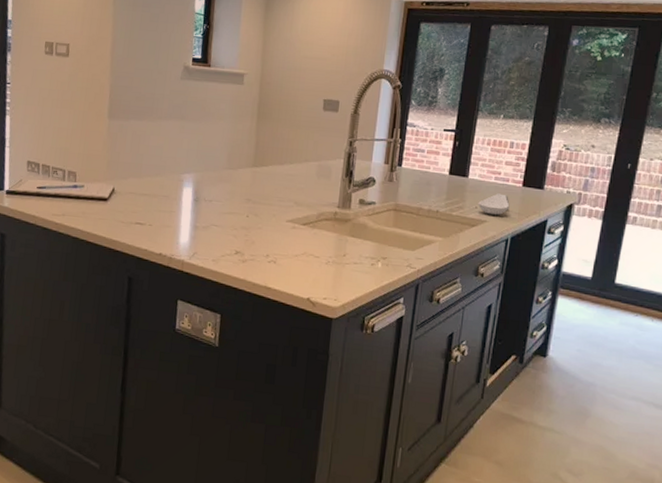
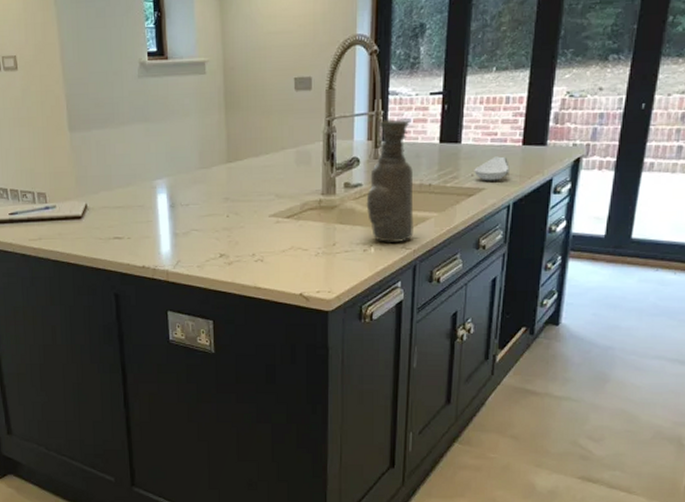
vase: none [377,147,423,261] -> present [366,119,414,242]

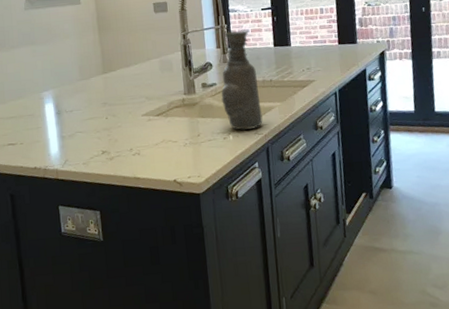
spoon rest: present [474,156,510,181] -> none [304,54,332,75]

